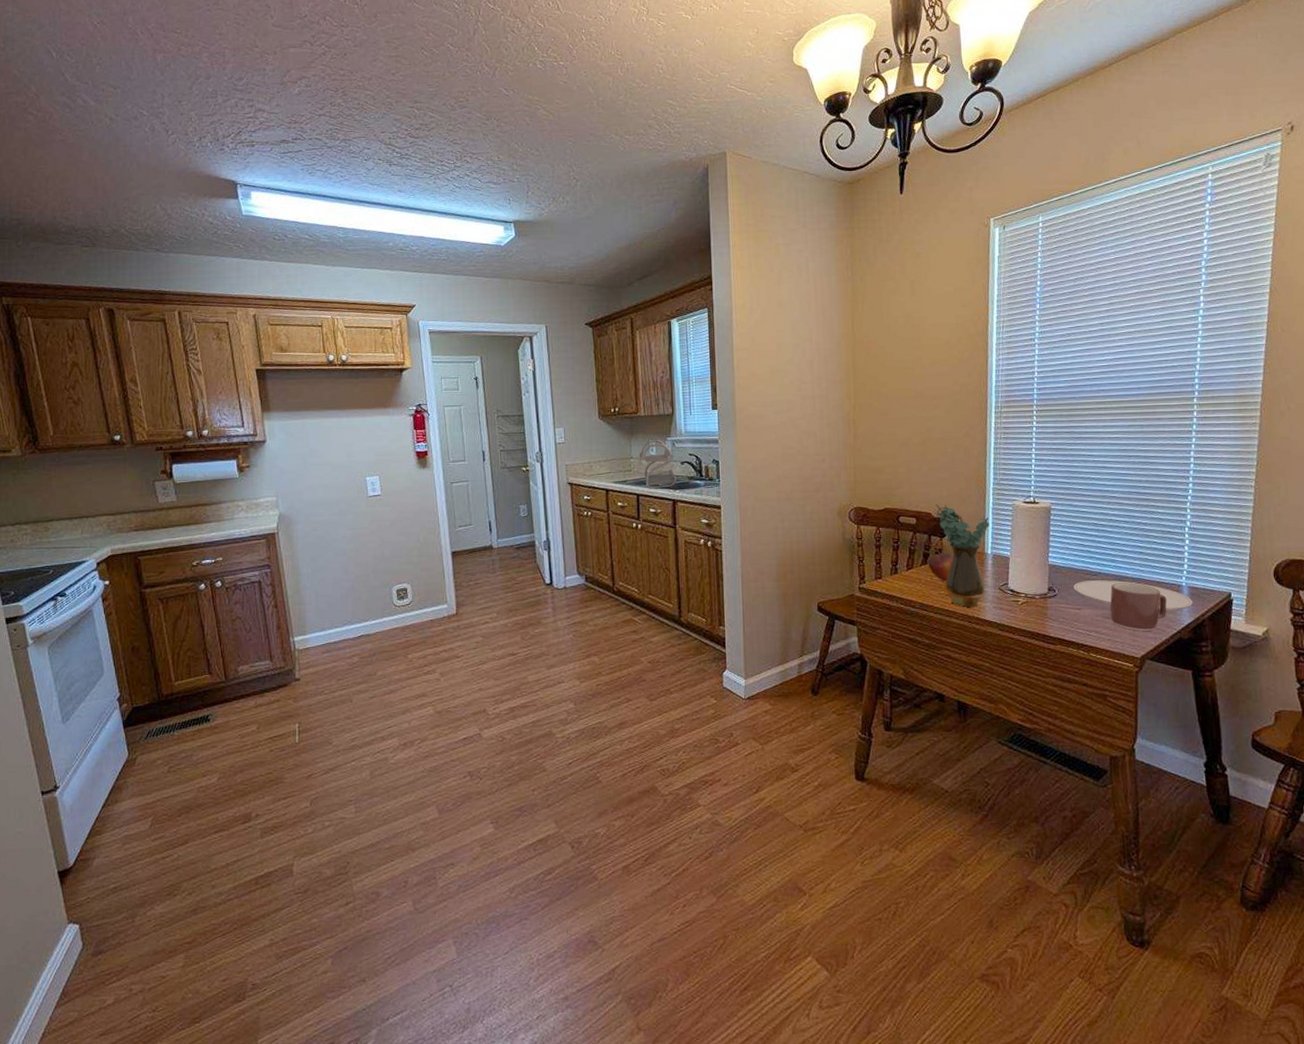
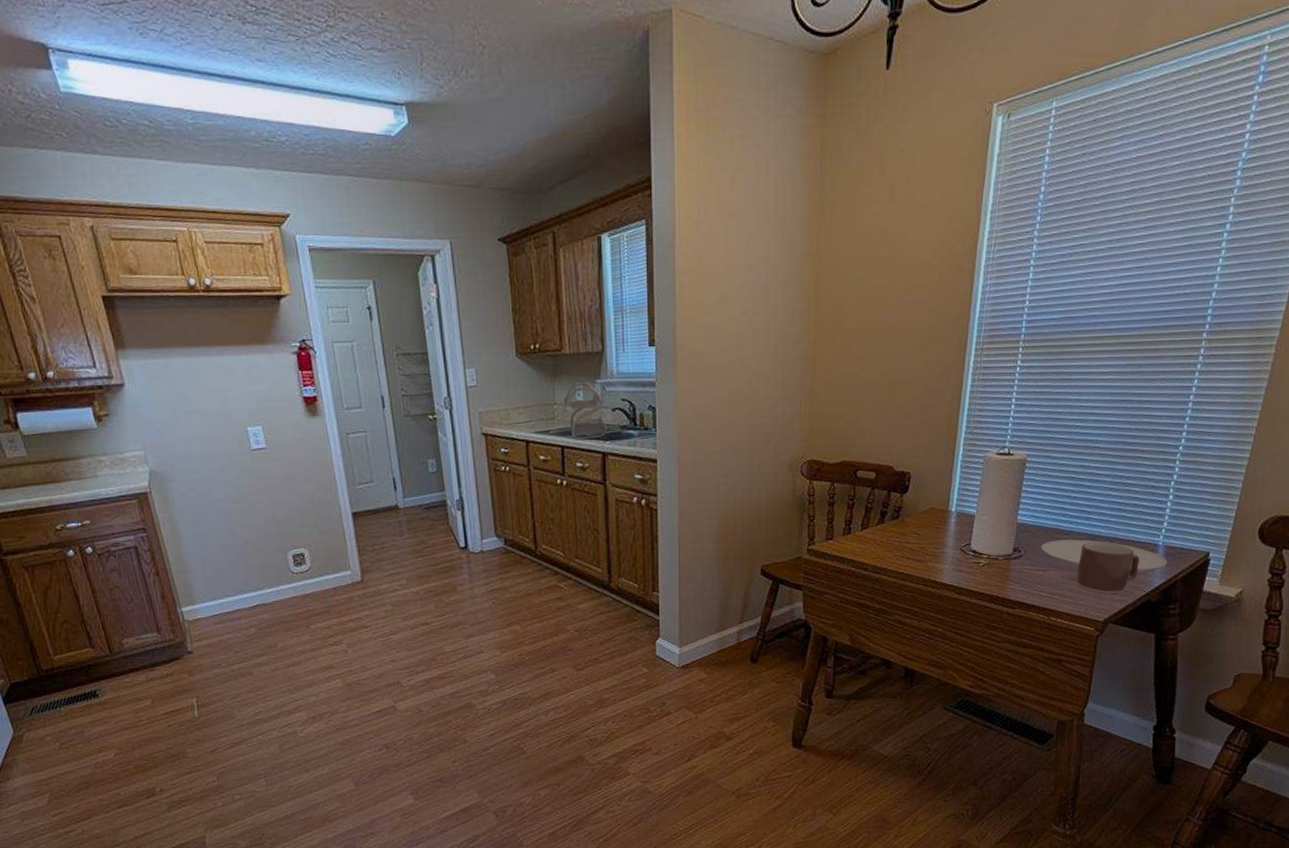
fruit: present [928,552,955,581] -> none [886,510,915,542]
vase: present [936,504,989,608] -> none [898,456,957,570]

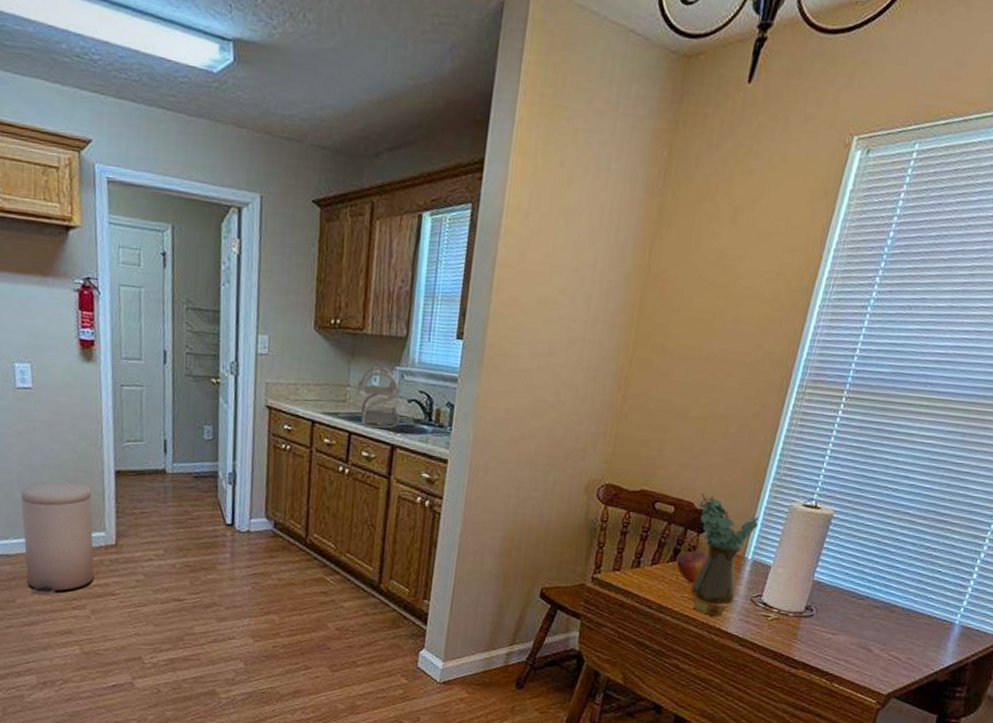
pedal bin: none [268,529,346,636] -> present [20,481,94,595]
fruit: none [886,510,915,542] -> present [677,550,709,583]
vase: none [898,456,957,570] -> present [690,493,759,617]
plate: present [1041,539,1168,572] -> none [834,604,962,650]
mug: present [1076,542,1140,594] -> none [866,611,934,668]

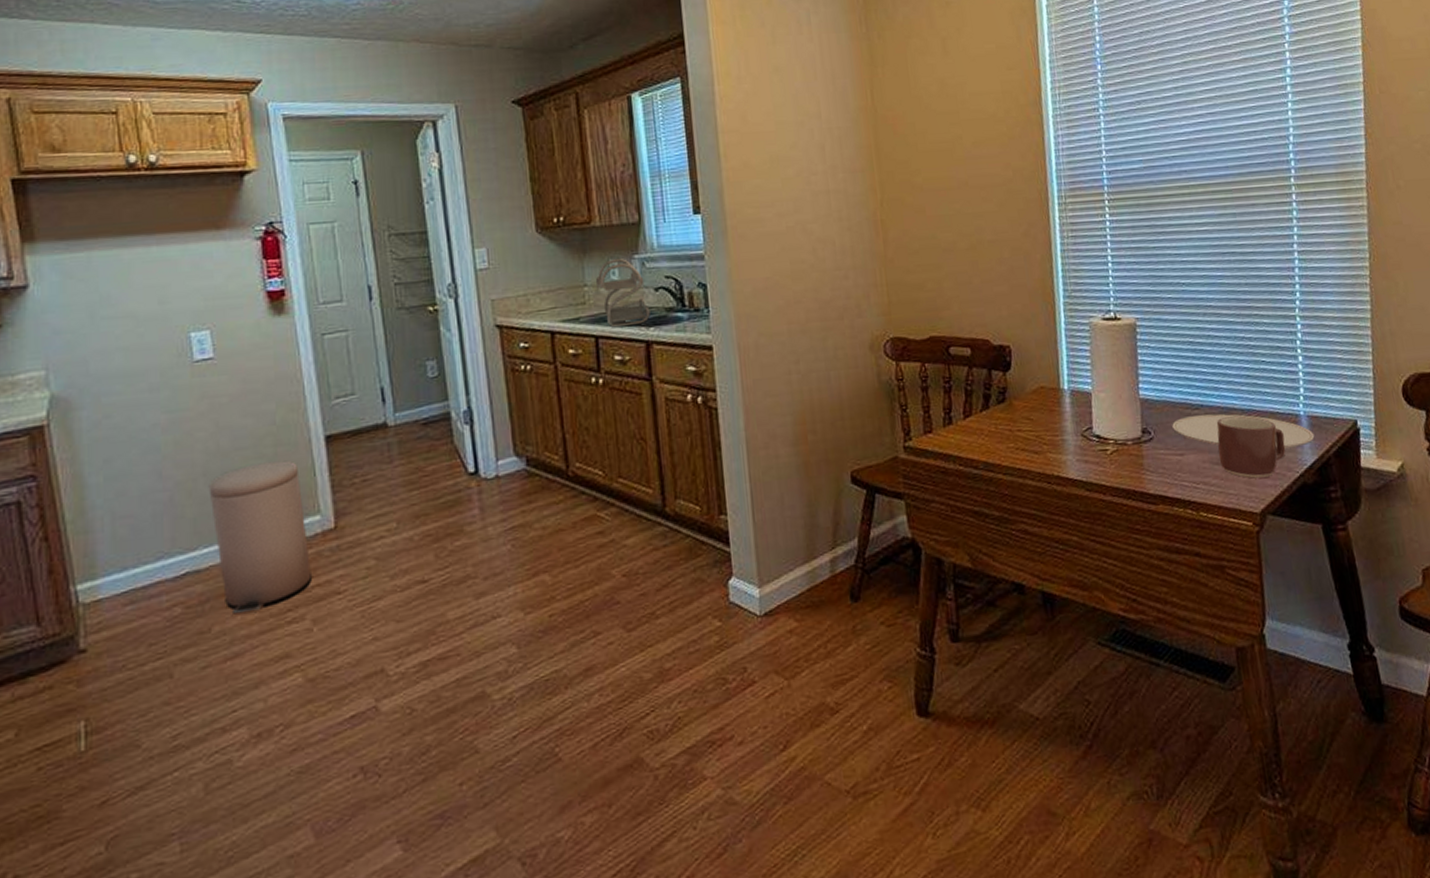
fruit: present [677,550,709,583] -> none [990,392,1023,430]
vase: present [690,493,759,617] -> none [994,328,1065,464]
plate: none [834,604,962,650] -> present [1172,413,1315,449]
mug: none [866,611,934,668] -> present [1216,416,1286,479]

